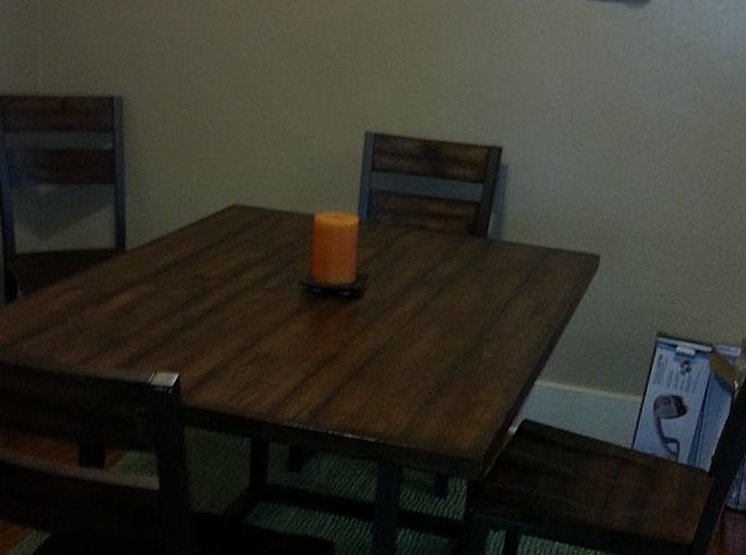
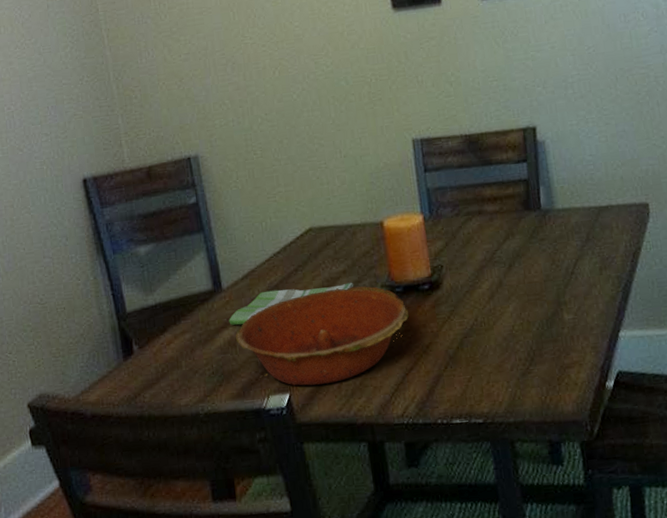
dish towel: none [127,262,270,293] -> present [229,282,354,326]
bowl: none [131,275,322,372] -> present [235,286,409,387]

